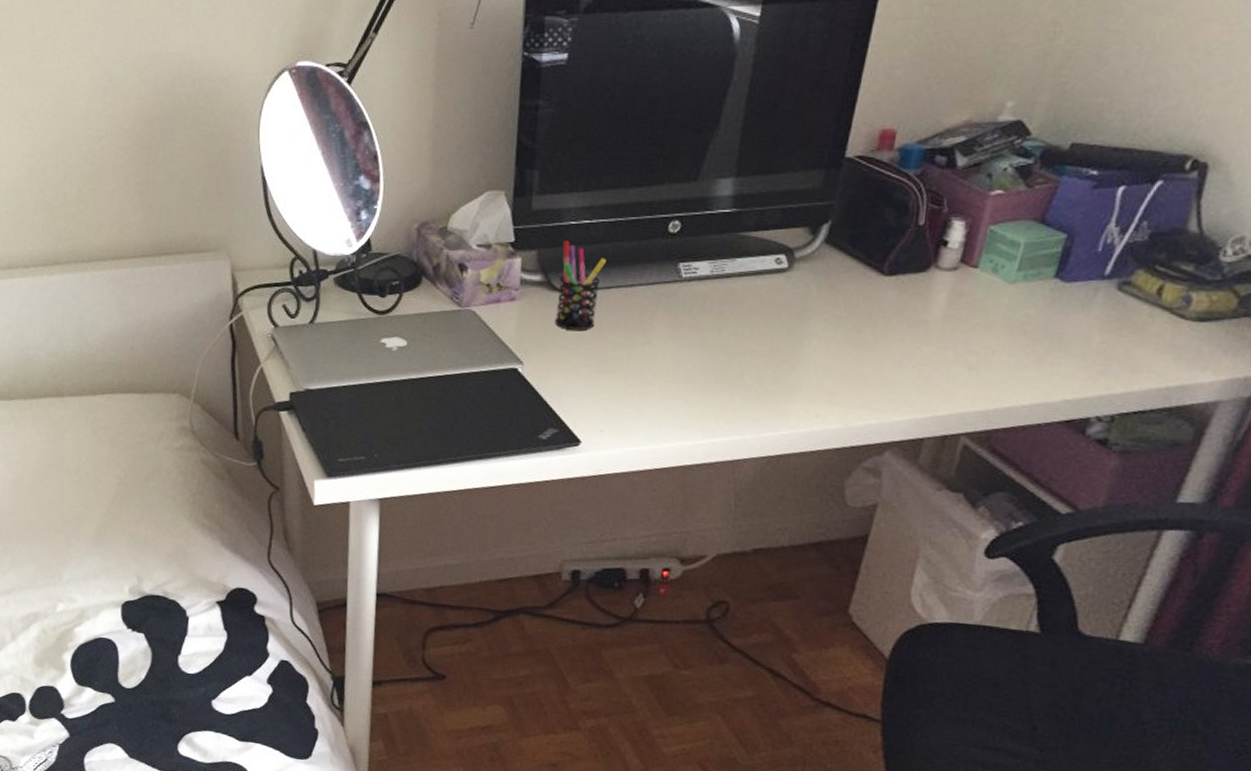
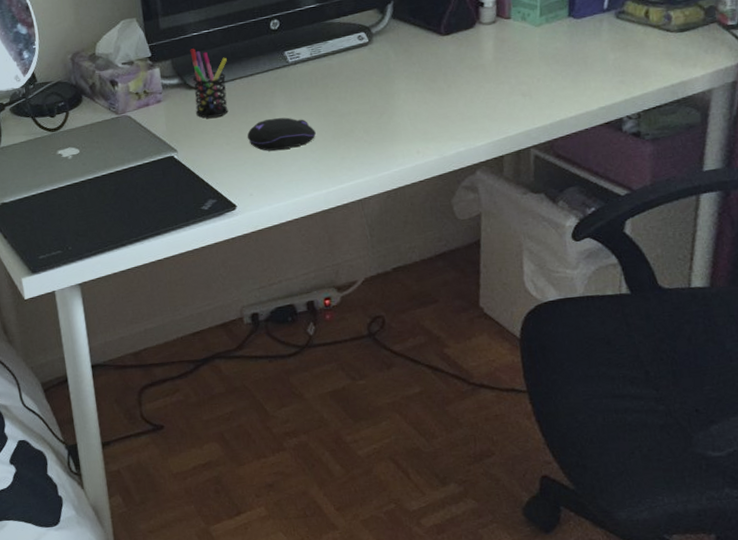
computer mouse: none [610,344,696,385] -> present [247,117,316,151]

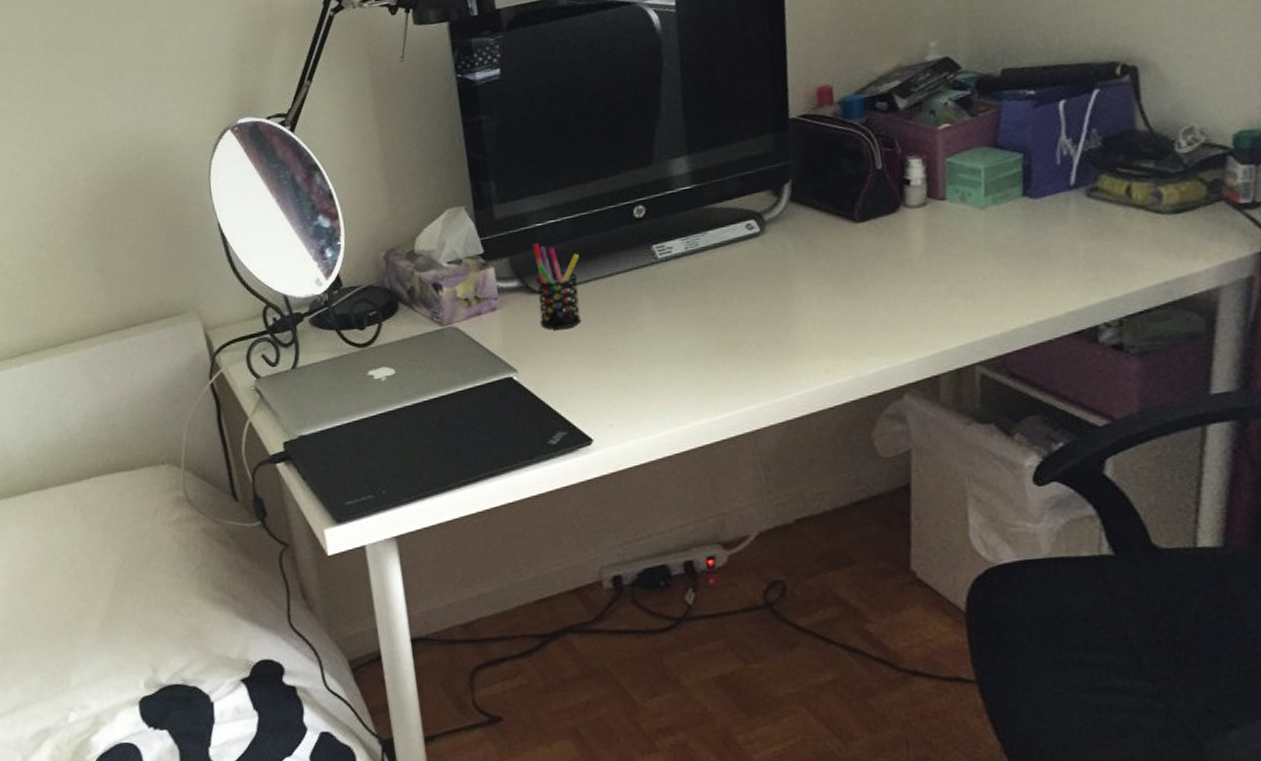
computer mouse: present [247,117,316,151] -> none [605,327,694,371]

